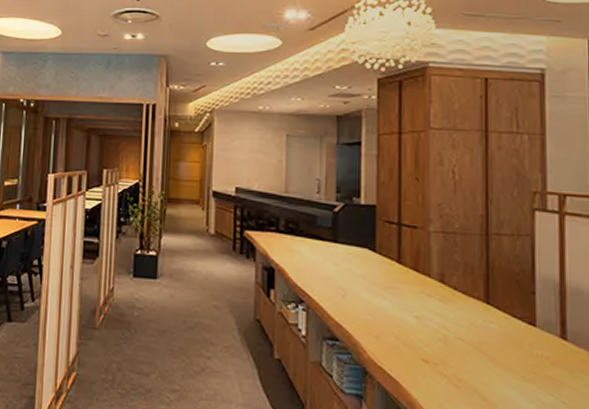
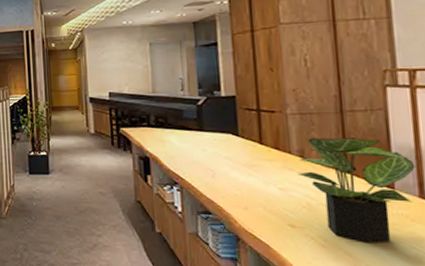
potted plant: none [435,261,559,387] -> present [297,138,416,243]

